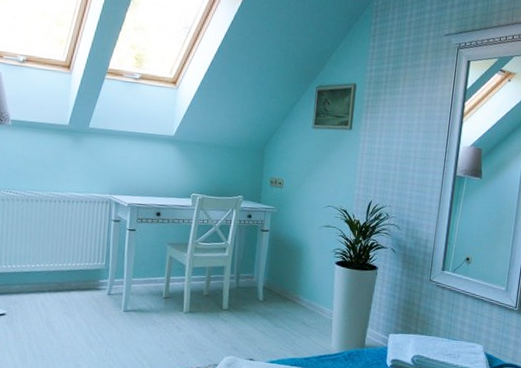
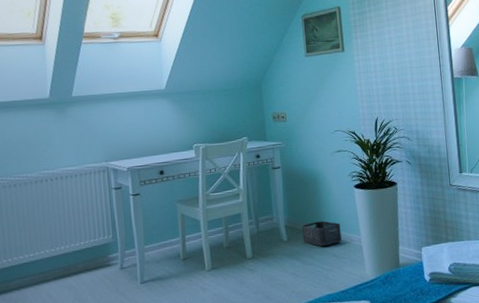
storage bin: none [277,288,316,313] -> present [302,221,342,246]

